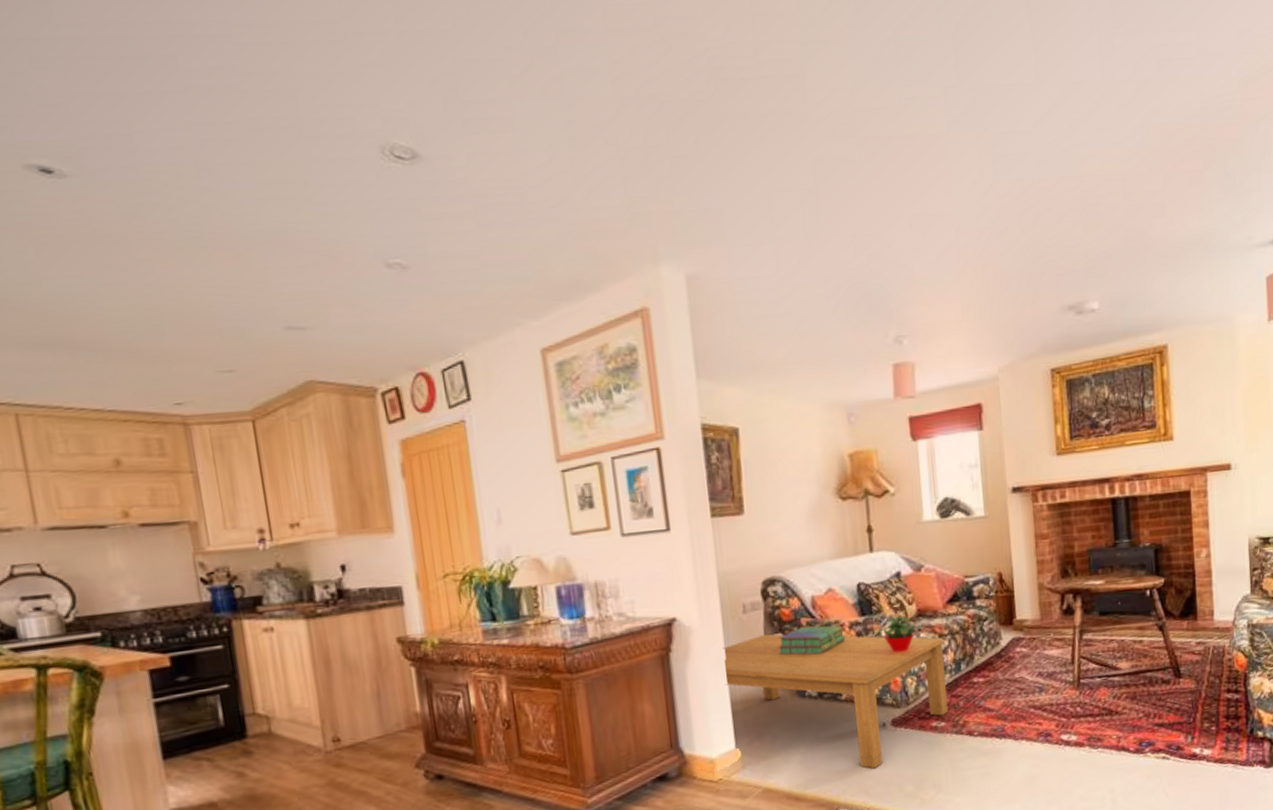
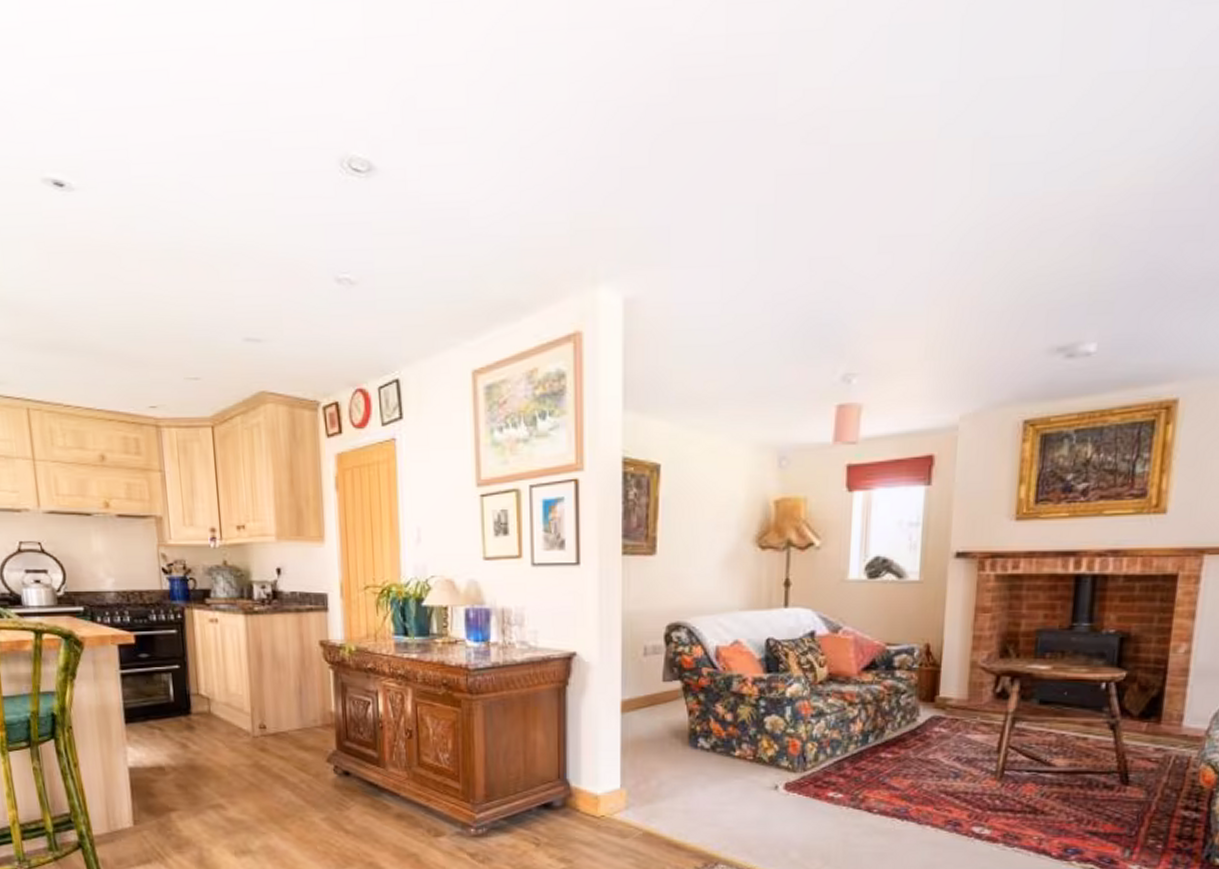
coffee table: present [722,634,949,769] -> none [617,679,852,830]
stack of books: present [778,625,846,655] -> none [675,676,747,706]
potted flower: present [877,613,920,653] -> none [781,675,829,716]

